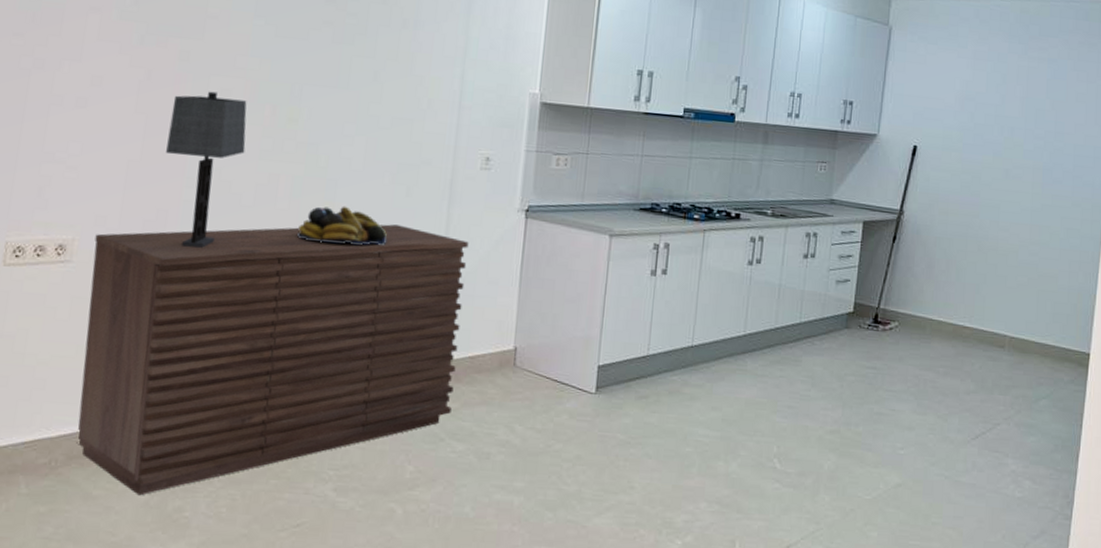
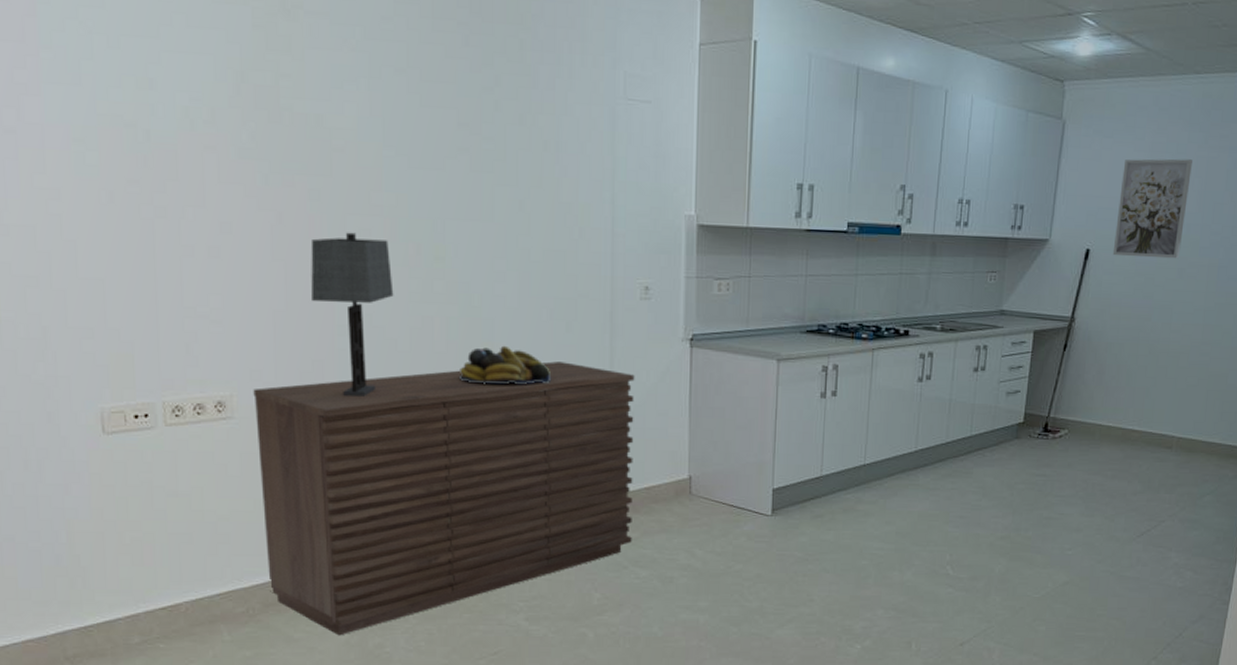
wall art: none [939,64,1013,160] -> present [1112,158,1192,259]

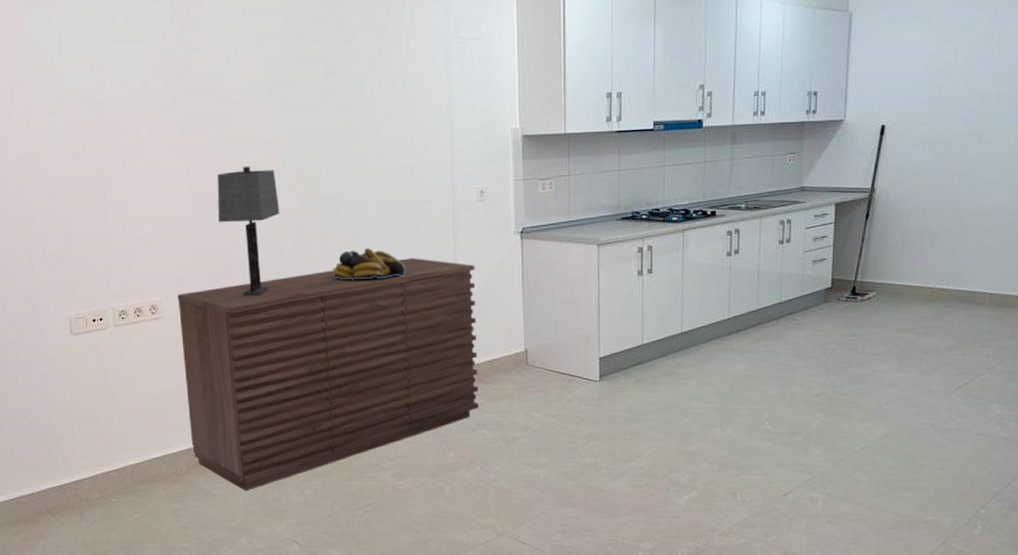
wall art: present [1112,158,1192,259] -> none [908,34,983,129]

